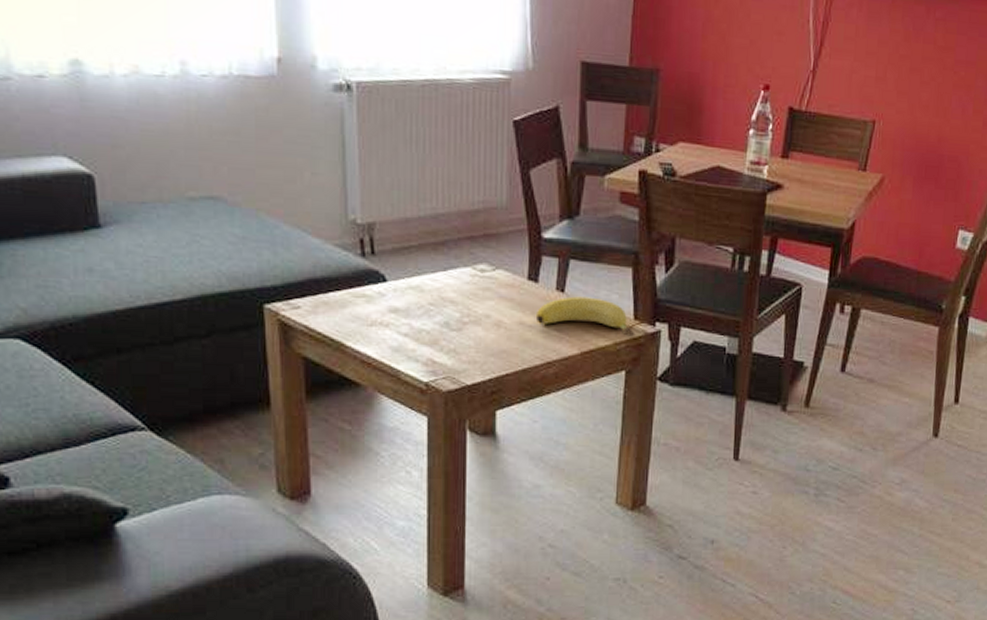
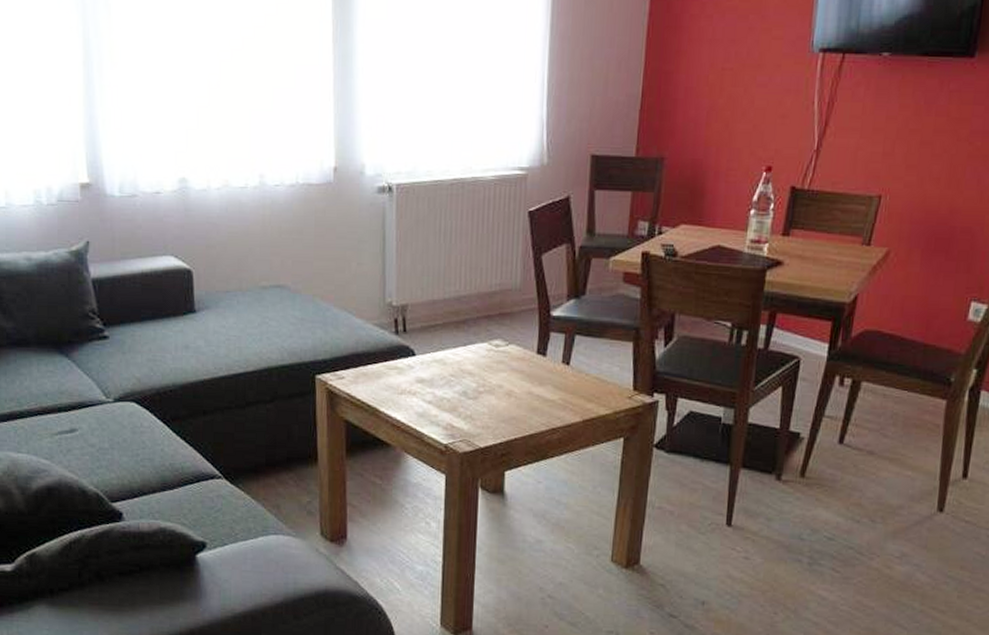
banana: present [535,296,635,337] -> none [542,369,634,406]

